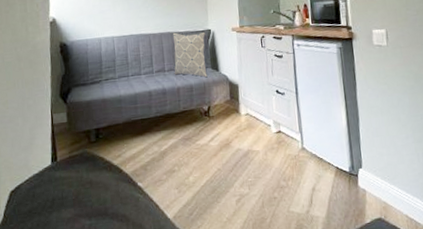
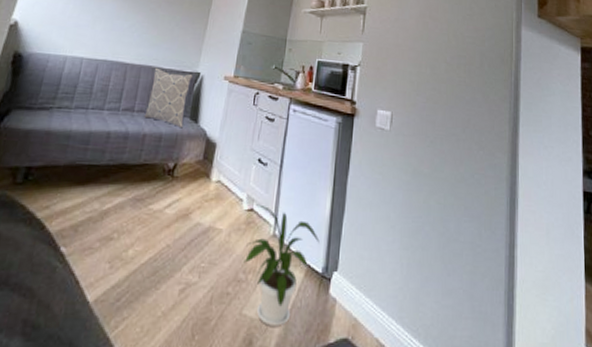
house plant: none [281,126,342,218] -> present [243,204,320,328]

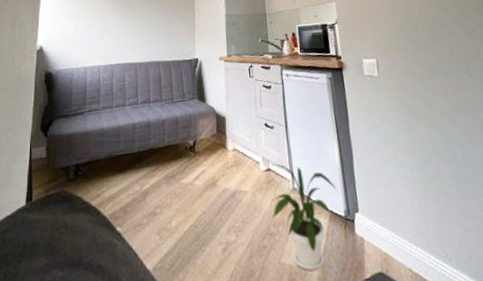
pillow: present [144,67,193,129] -> none [159,61,194,110]

